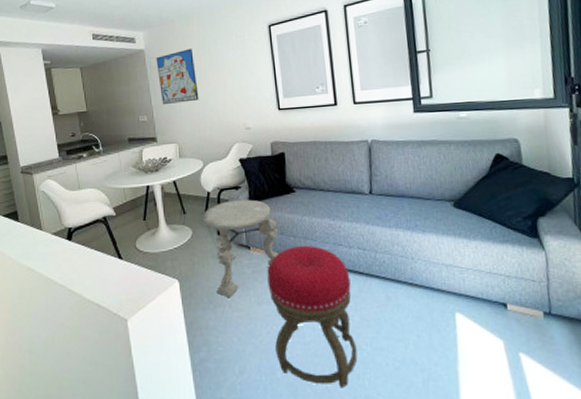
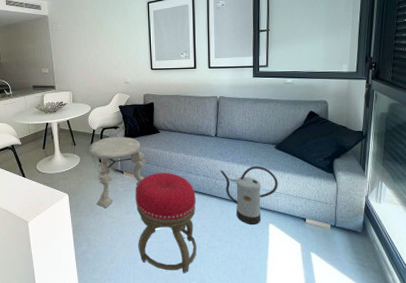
wall art: present [156,48,199,105] -> none [57,17,90,61]
watering can: none [380,231,463,315] -> present [220,165,278,224]

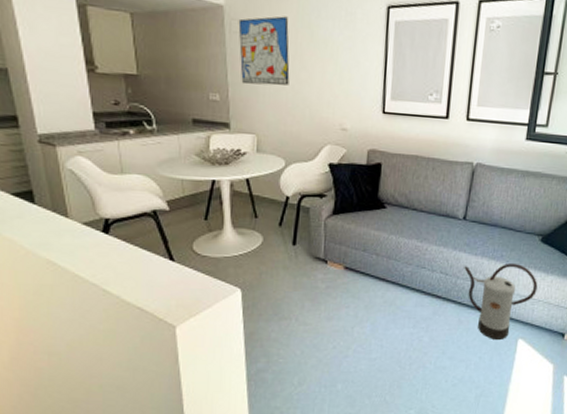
wall art: none [57,17,90,61] -> present [238,16,290,86]
side table: present [88,137,146,209] -> none [277,209,362,312]
stool: present [135,172,197,274] -> none [339,264,427,401]

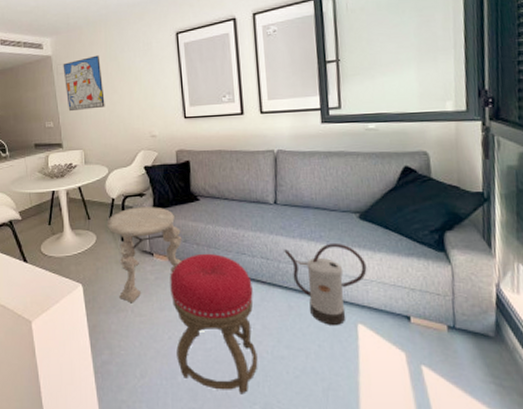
side table: none [277,209,362,312] -> present [107,207,183,304]
stool: none [339,264,427,401] -> present [170,253,258,395]

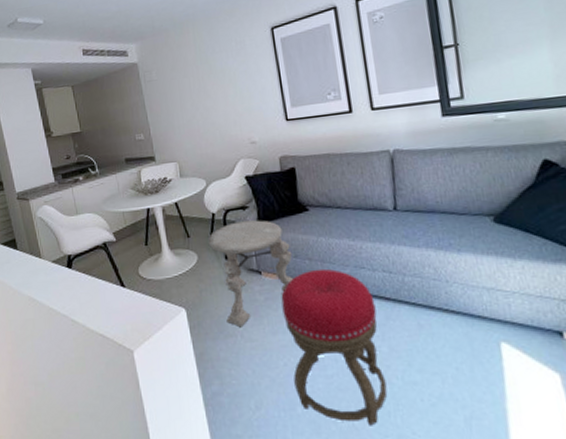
wall art: present [63,55,105,112] -> none [150,58,198,122]
watering can: present [284,242,367,325] -> none [408,250,508,345]

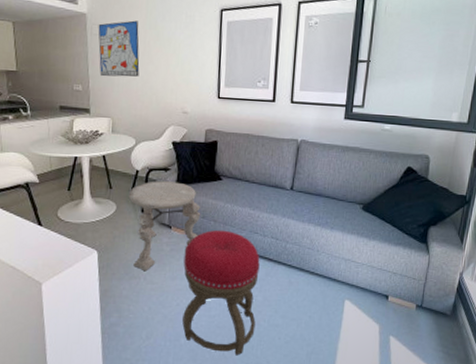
wall art: none [150,58,198,122] -> present [98,20,140,77]

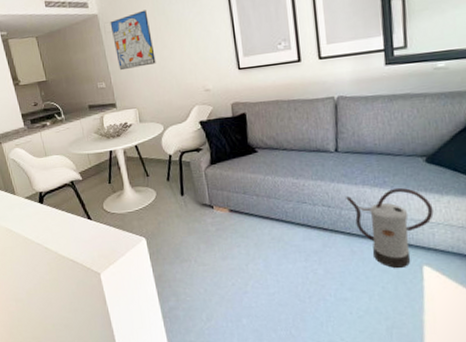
side table: present [128,181,201,272] -> none [165,161,243,254]
stool: present [182,229,260,356] -> none [230,203,322,334]
watering can: none [292,229,361,300] -> present [346,187,434,268]

